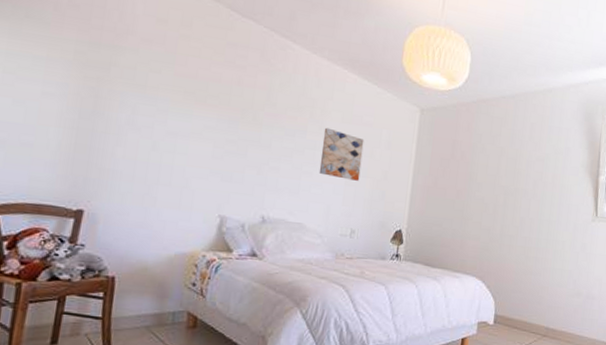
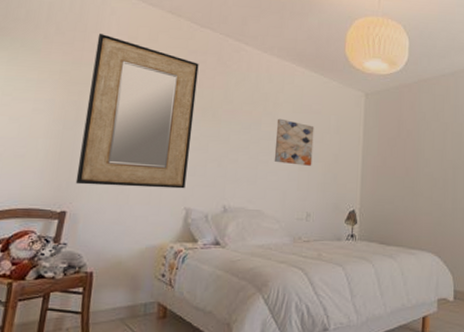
home mirror: none [94,12,239,195] -> present [75,34,199,189]

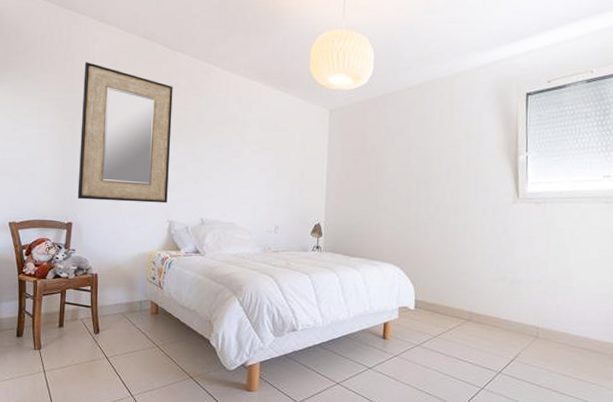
wall art: present [274,118,314,166] -> none [244,137,281,182]

